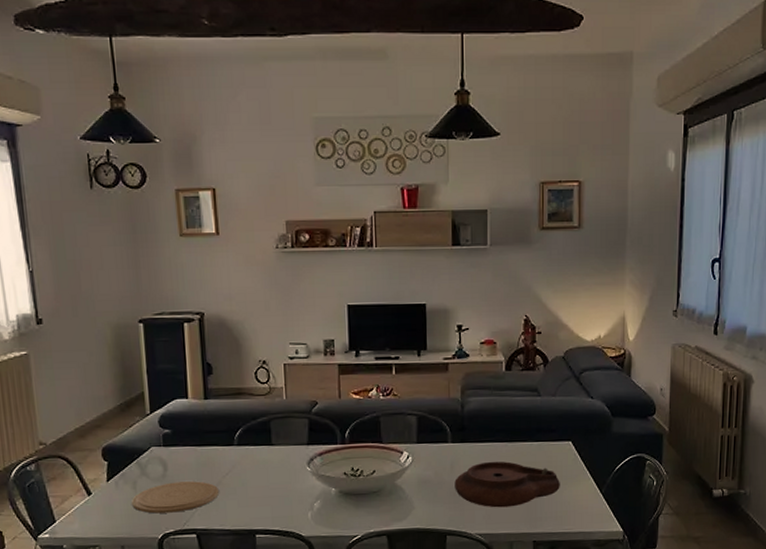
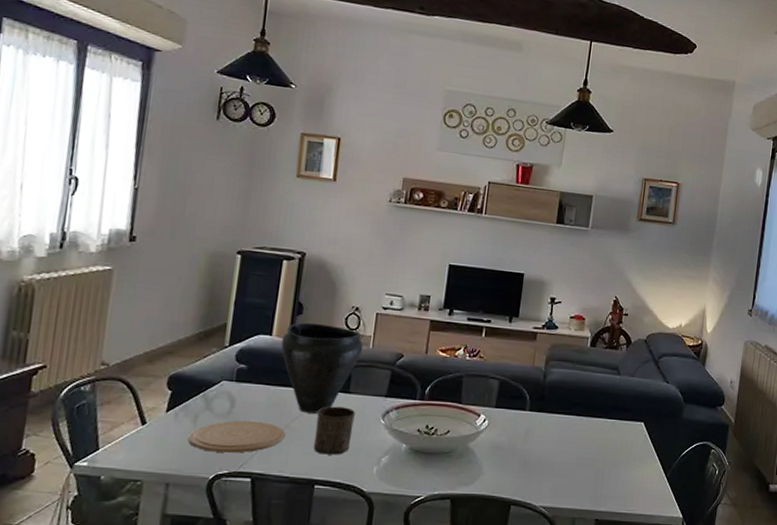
vase: none [198,381,277,469] -> present [281,322,364,414]
cup: none [245,459,282,506] -> present [314,406,355,455]
plate: present [454,461,560,508] -> none [526,433,629,482]

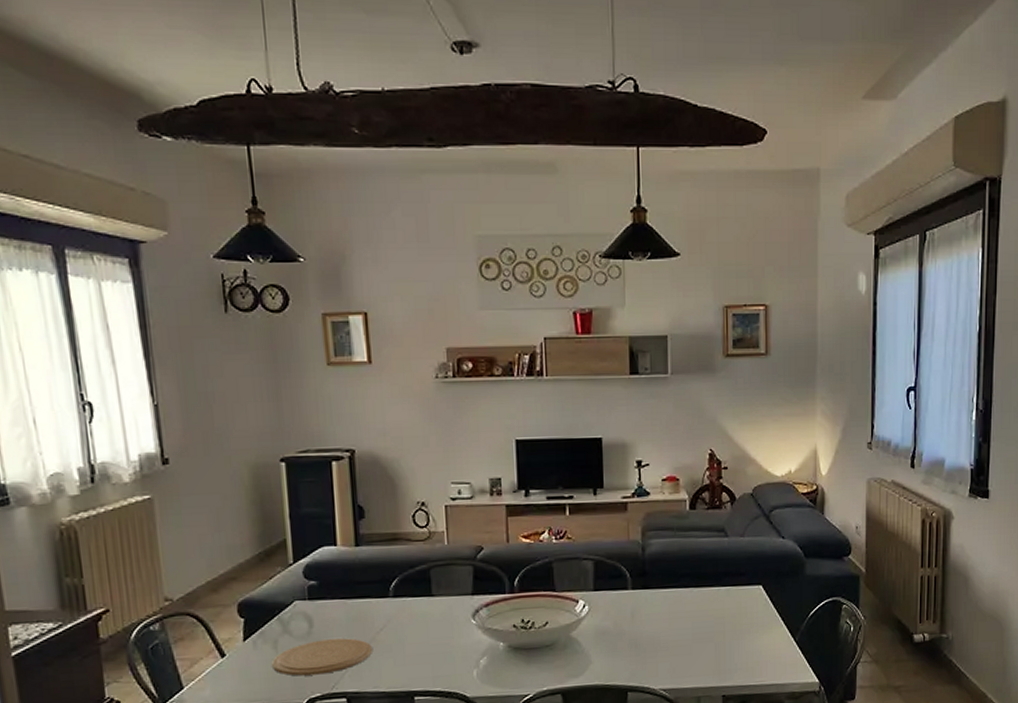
vase: present [281,322,364,414] -> none [348,525,438,623]
cup: present [314,406,355,455] -> none [401,611,444,664]

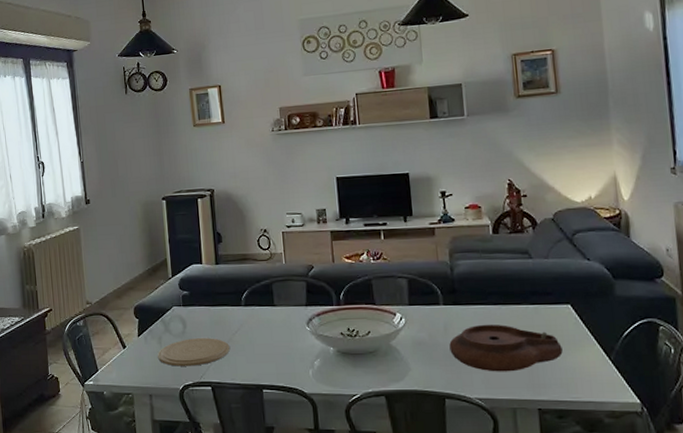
plate: none [636,608,751,660] -> present [449,324,563,372]

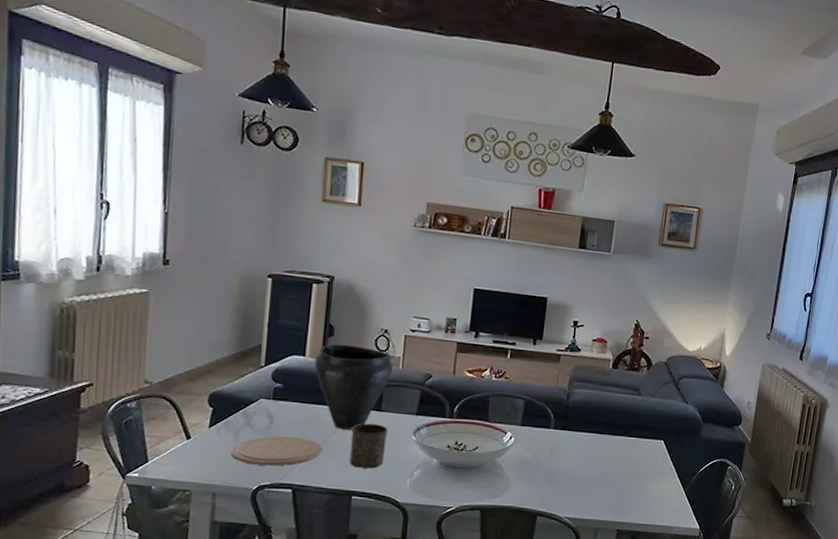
vase: none [210,248,278,327] -> present [314,343,393,430]
cup: none [251,318,285,362] -> present [350,423,388,469]
plate: present [449,324,563,372] -> none [551,450,649,496]

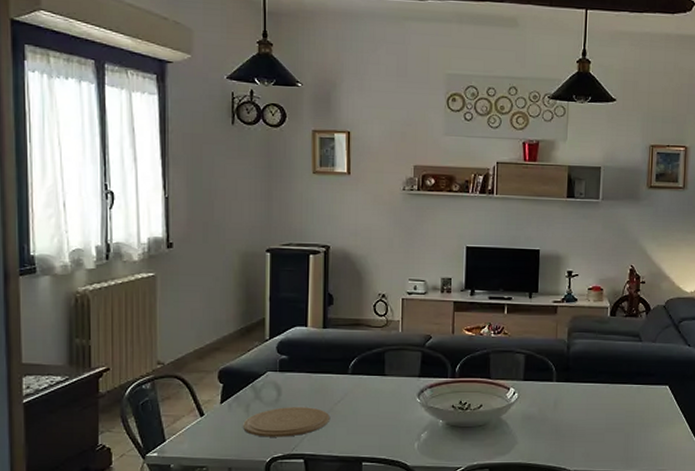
vase: present [314,343,393,430] -> none [317,312,393,396]
cup: present [350,423,388,469] -> none [357,389,392,434]

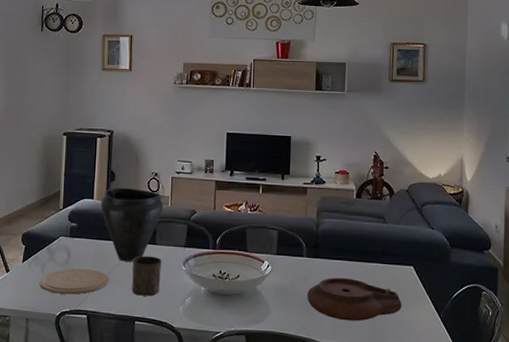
vase: none [317,312,393,396] -> present [101,187,164,262]
cup: none [357,389,392,434] -> present [132,256,161,296]
plate: none [557,401,656,446] -> present [307,277,402,322]

